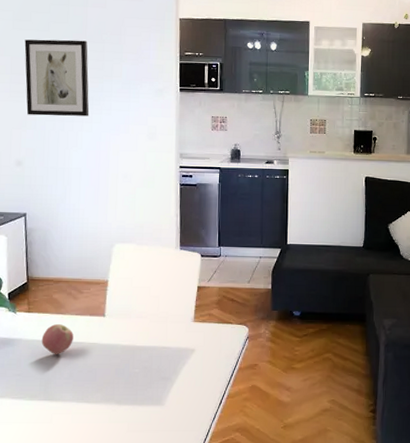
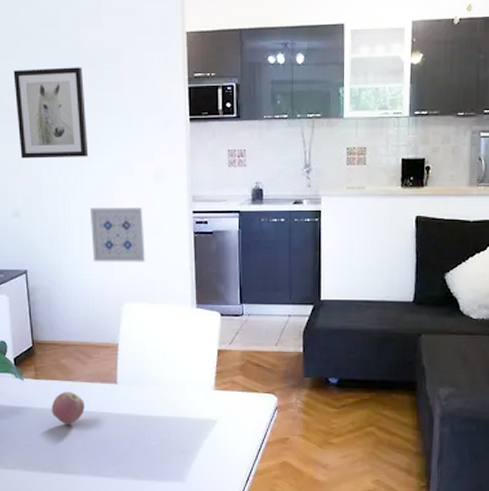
wall art: none [87,160,137,209] -> present [89,207,146,262]

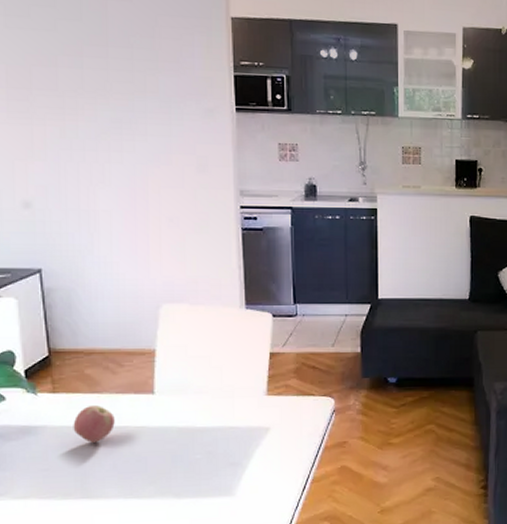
wall art: present [13,67,89,159] -> none [23,41,118,144]
wall art: present [89,207,146,262] -> none [119,199,187,260]

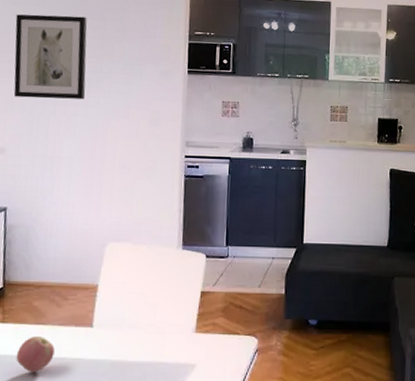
wall art: none [23,41,118,144] -> present [13,14,87,100]

